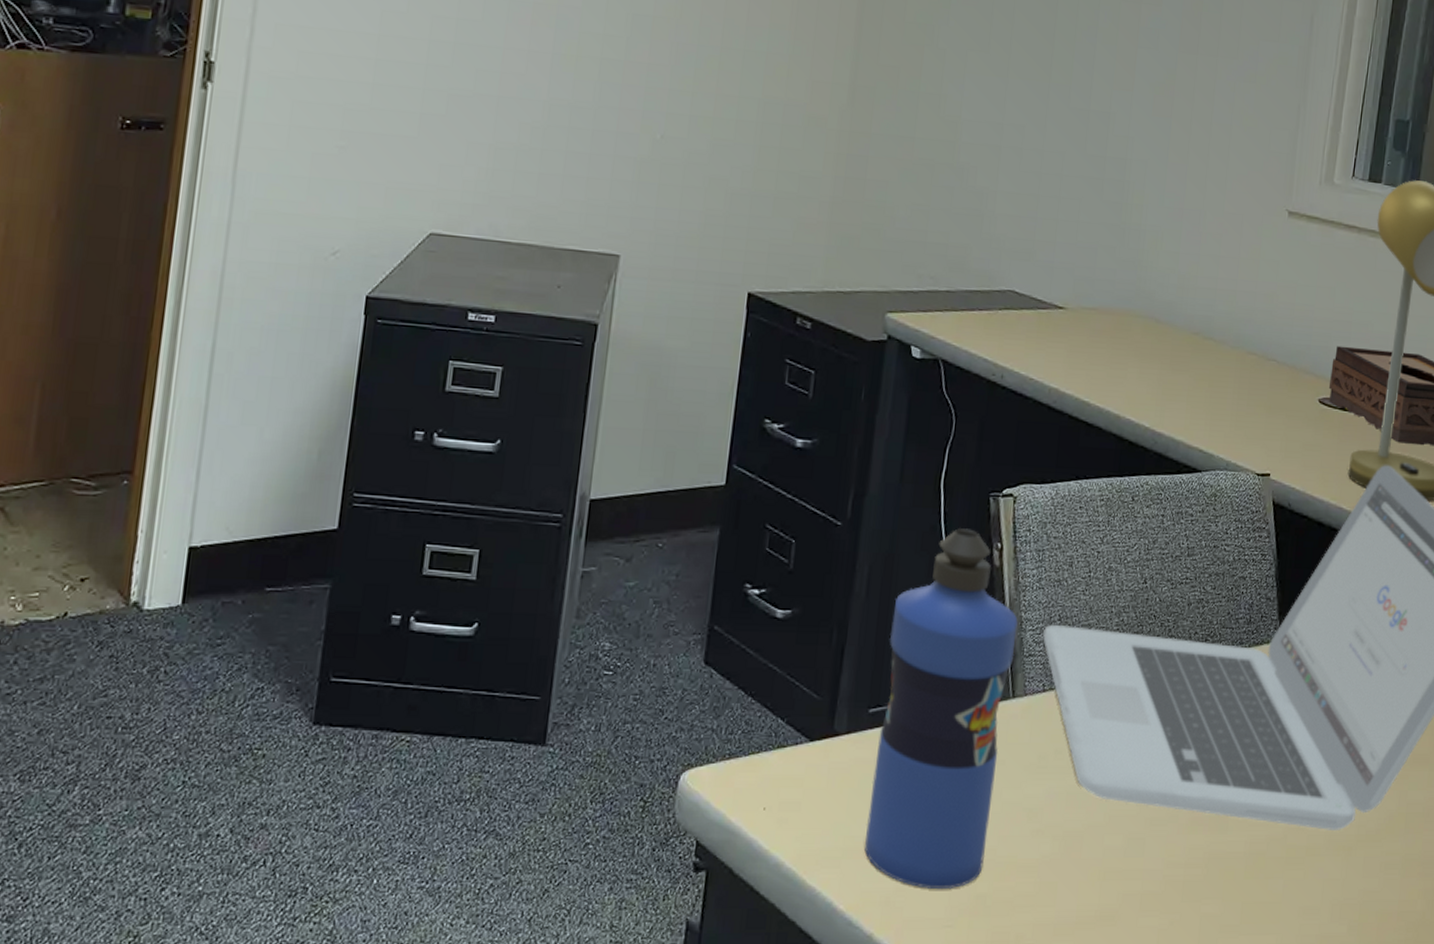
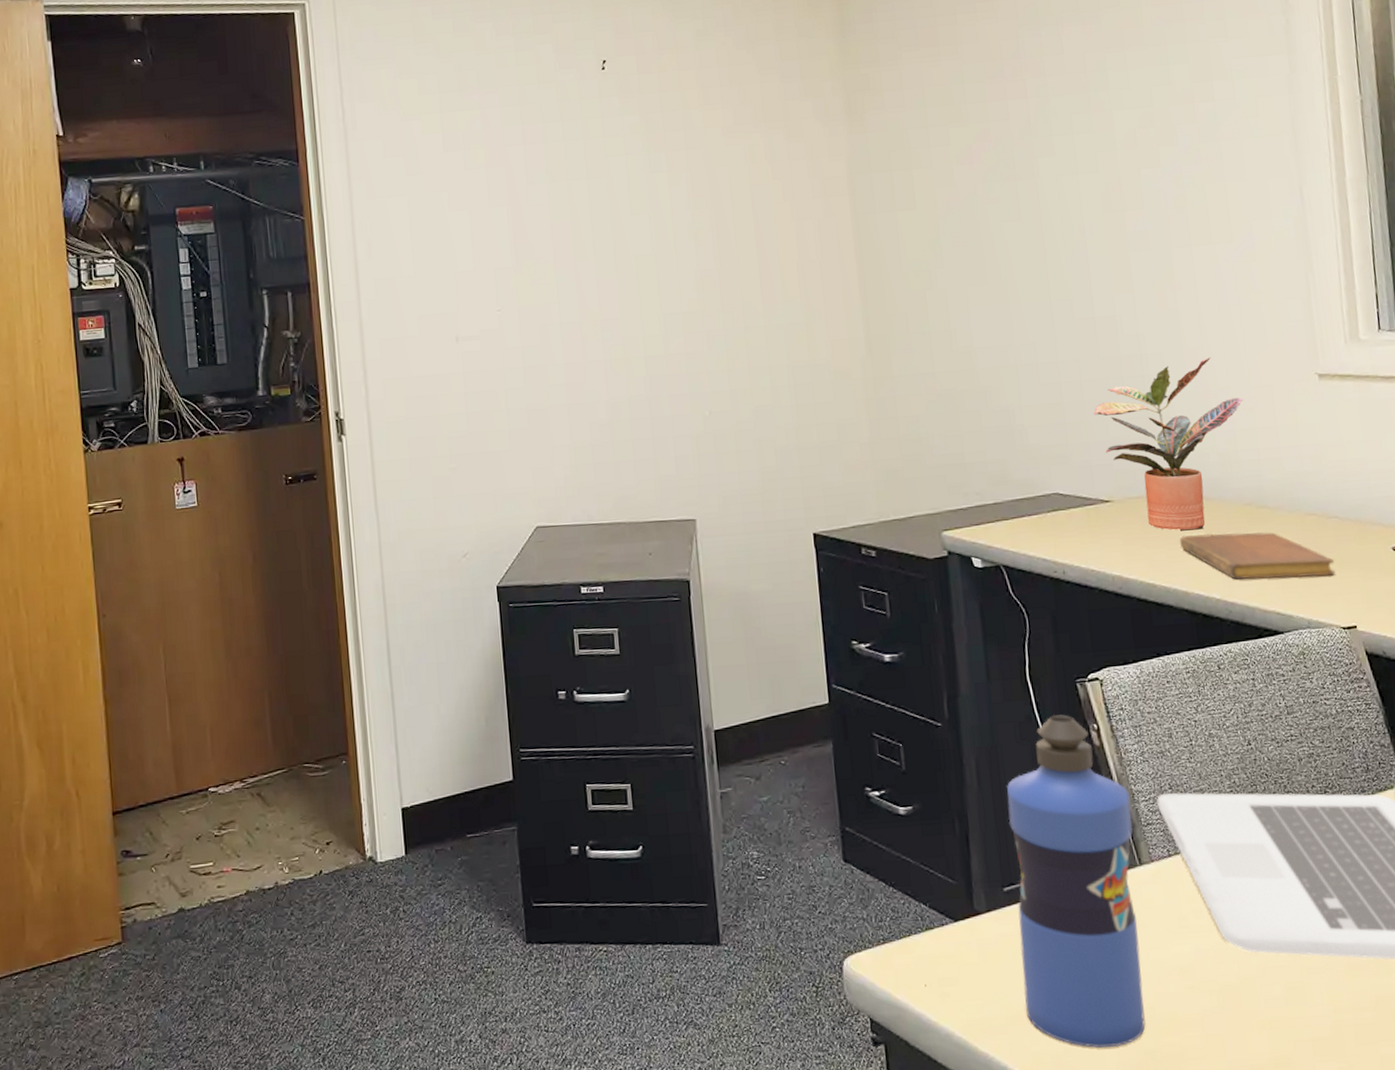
potted plant: none [1067,174,1214,352] -> present [1093,357,1244,530]
notebook: none [1122,356,1264,420] -> present [1179,531,1335,580]

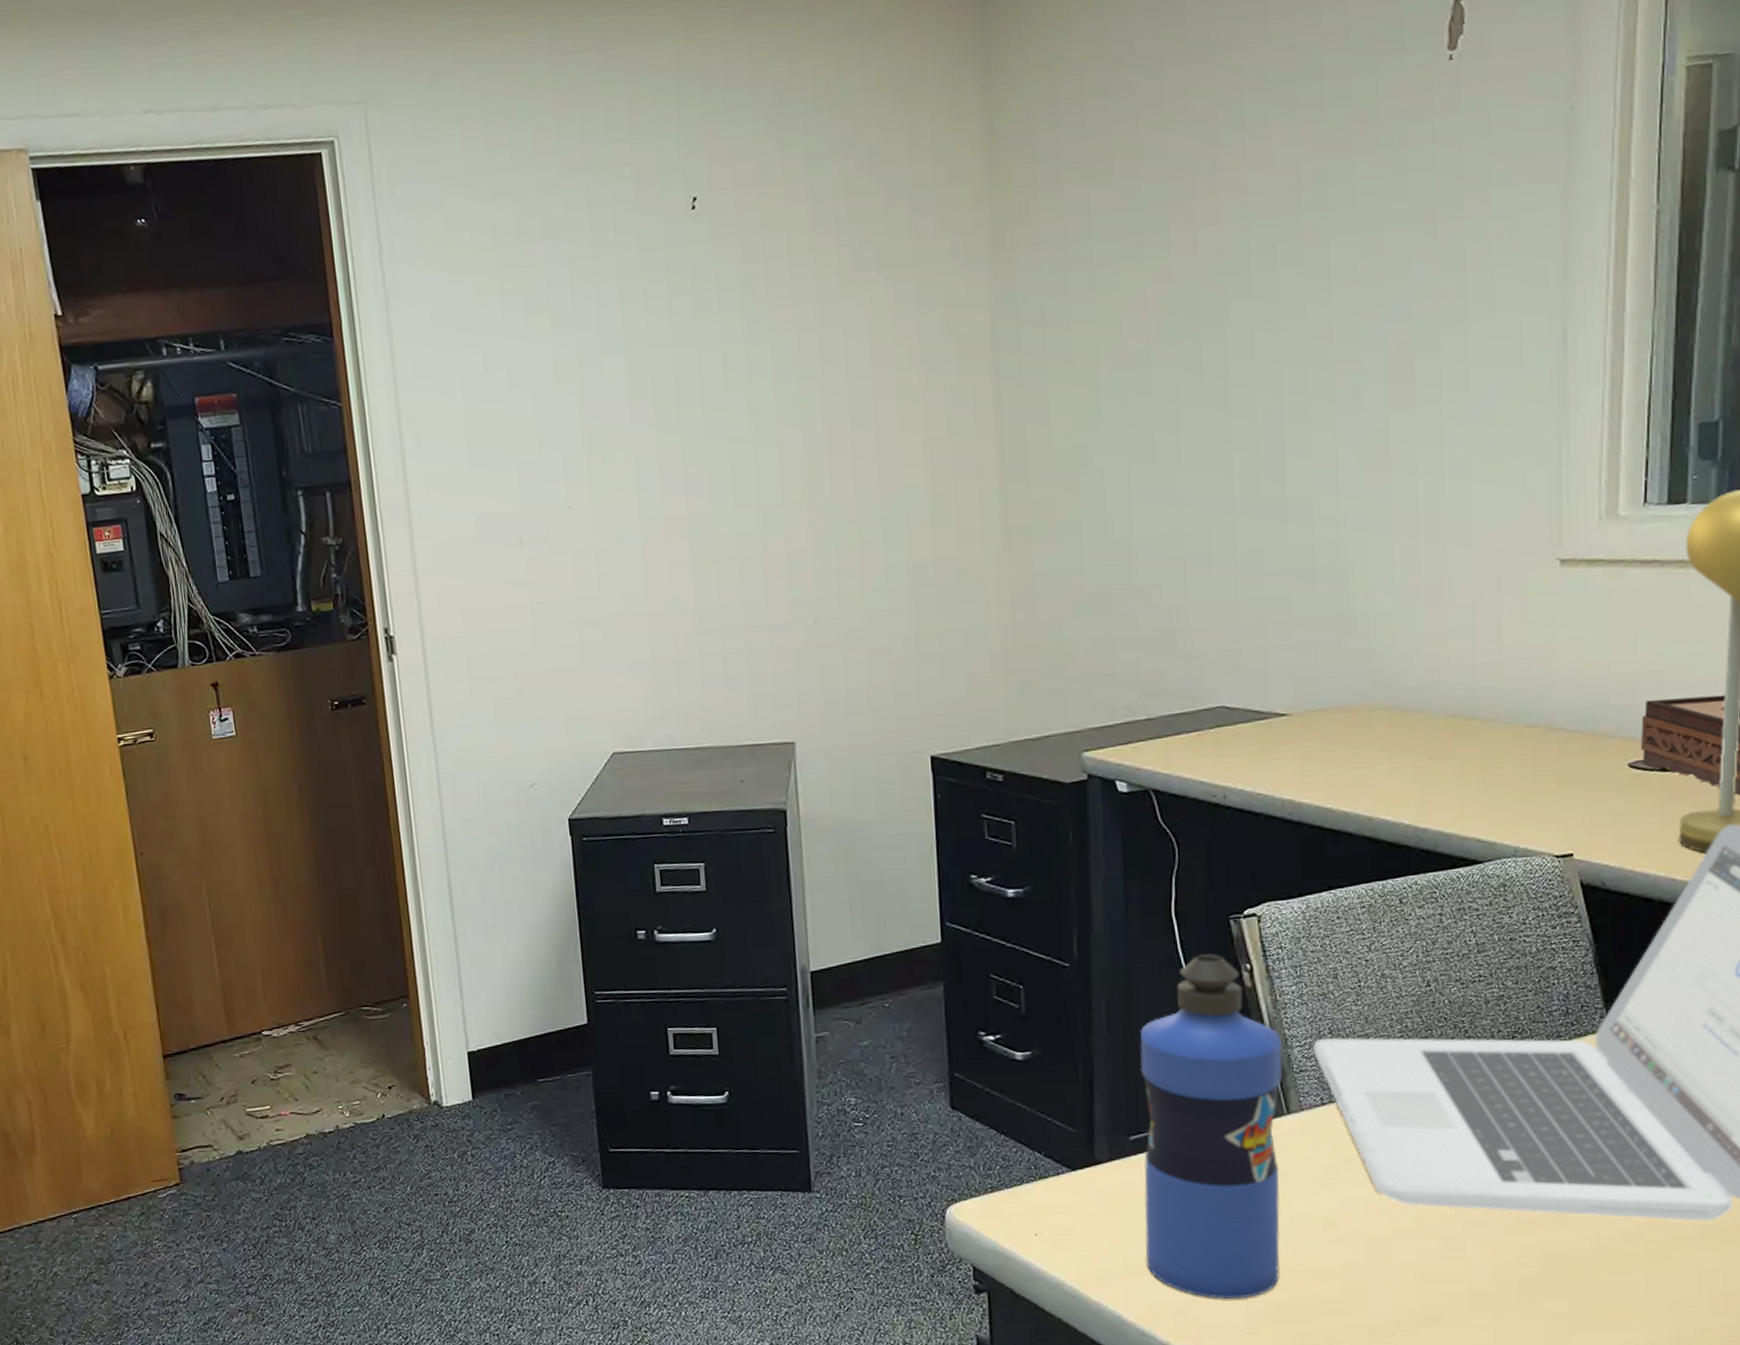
potted plant: present [1093,357,1244,530] -> none [1275,542,1463,747]
notebook: present [1179,531,1335,580] -> none [1366,747,1555,803]

